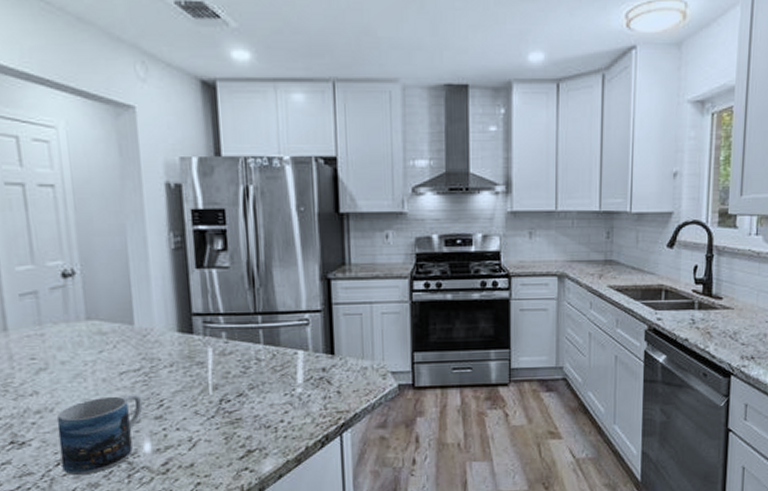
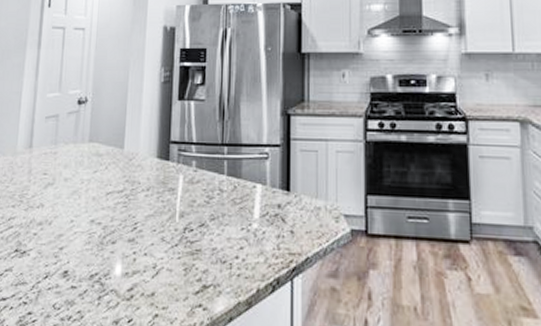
mug: present [57,393,143,476] -> none [49,214,121,292]

